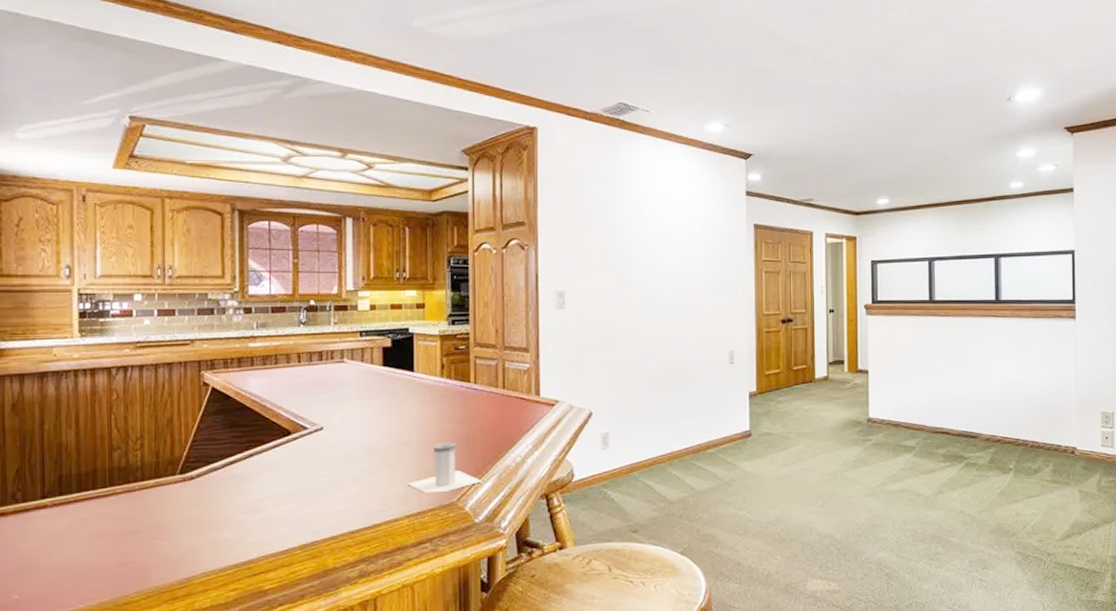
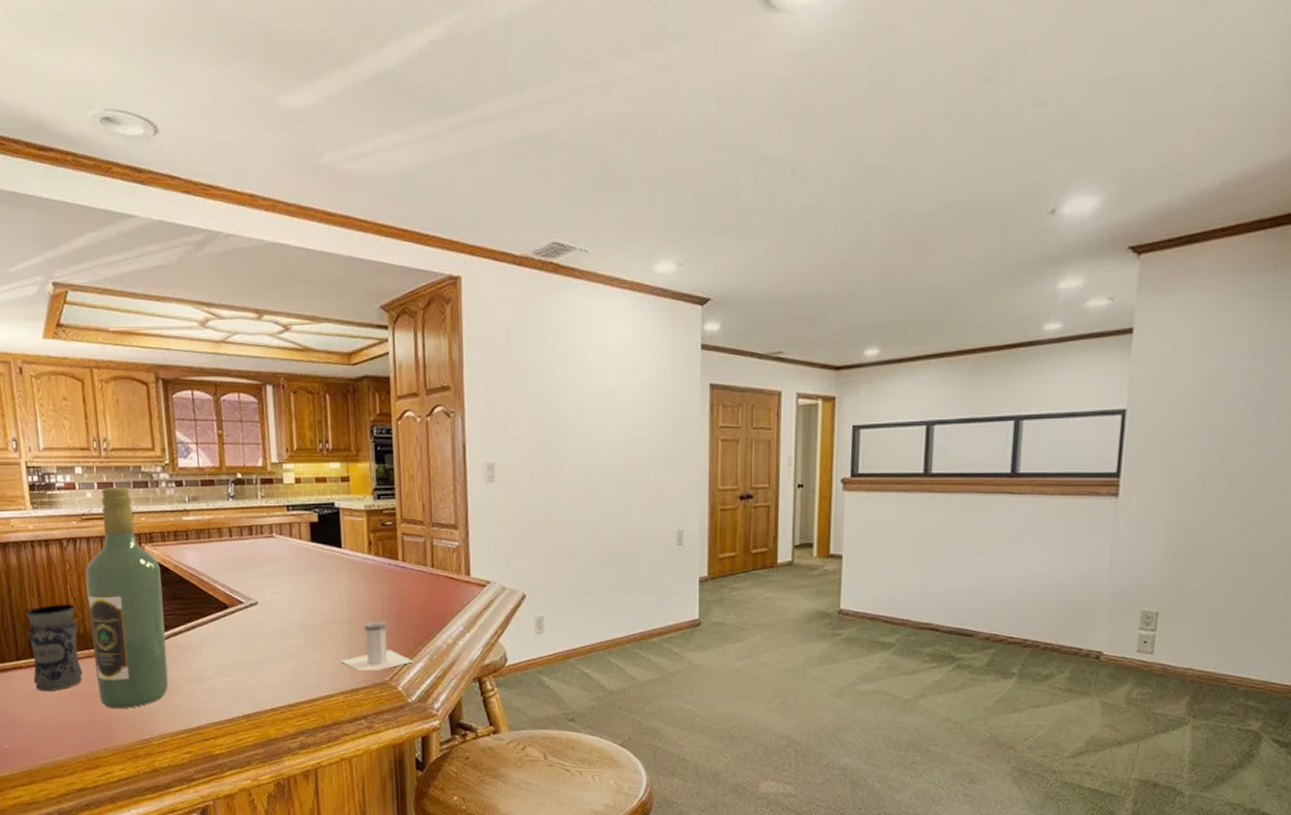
jar: none [58,435,120,532] -> present [26,604,83,692]
wine bottle: none [134,314,220,546] -> present [85,487,169,708]

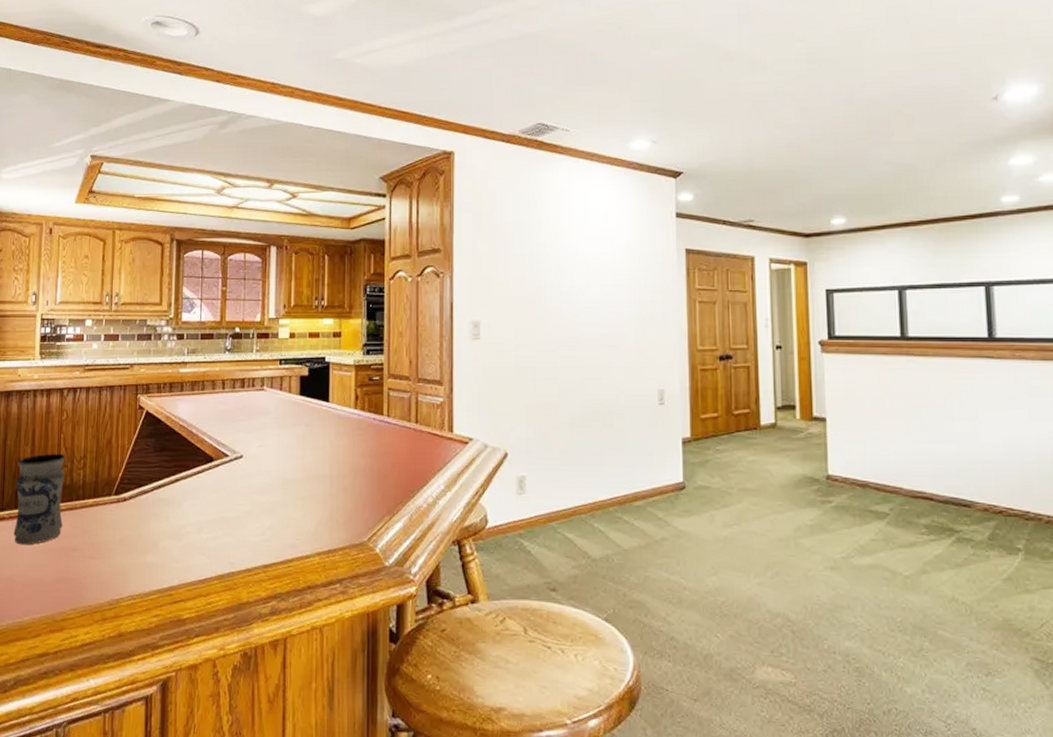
wine bottle: present [85,487,169,708] -> none [75,340,152,565]
salt shaker: present [341,620,414,671] -> none [320,477,393,531]

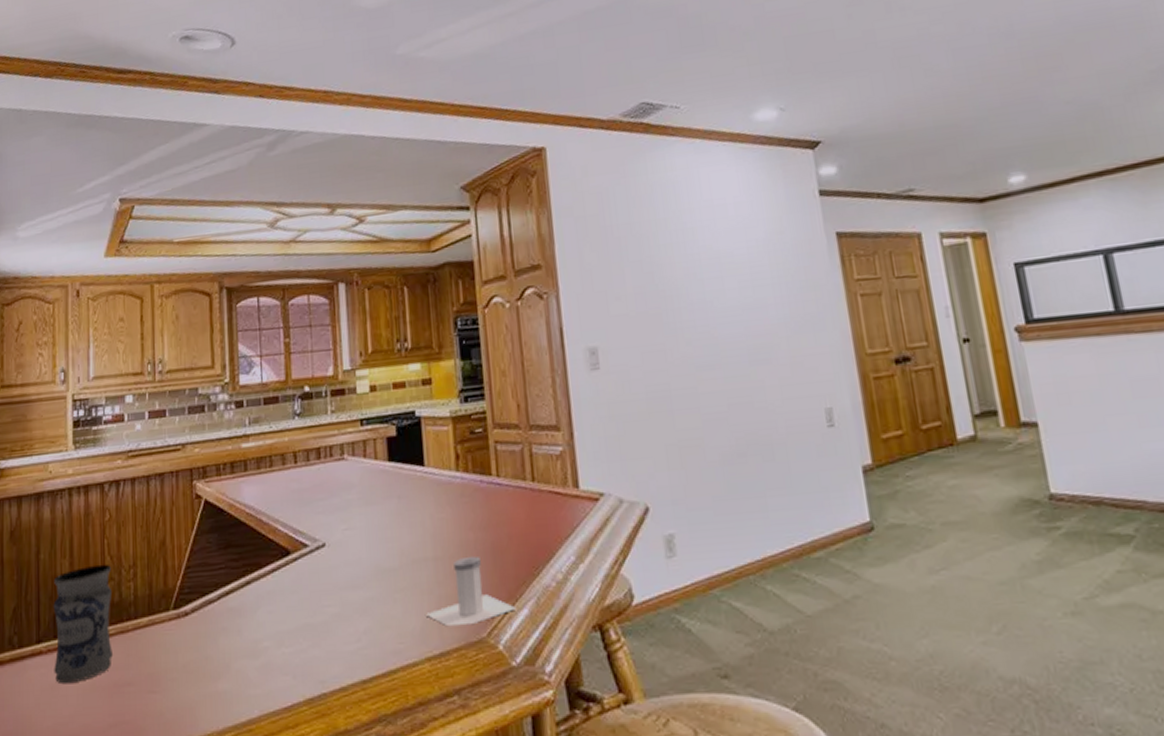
salt shaker: none [320,477,393,531] -> present [426,555,517,627]

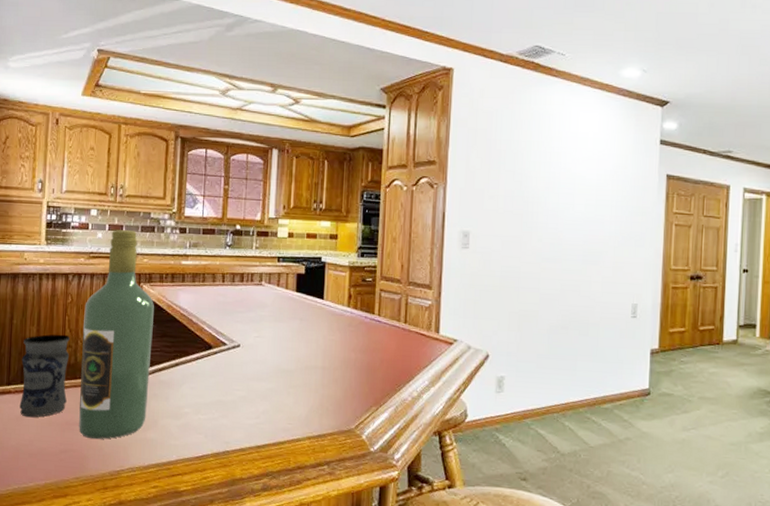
wine bottle: none [126,414,215,702] -> present [79,230,154,439]
salt shaker: present [426,555,517,627] -> none [311,370,380,419]

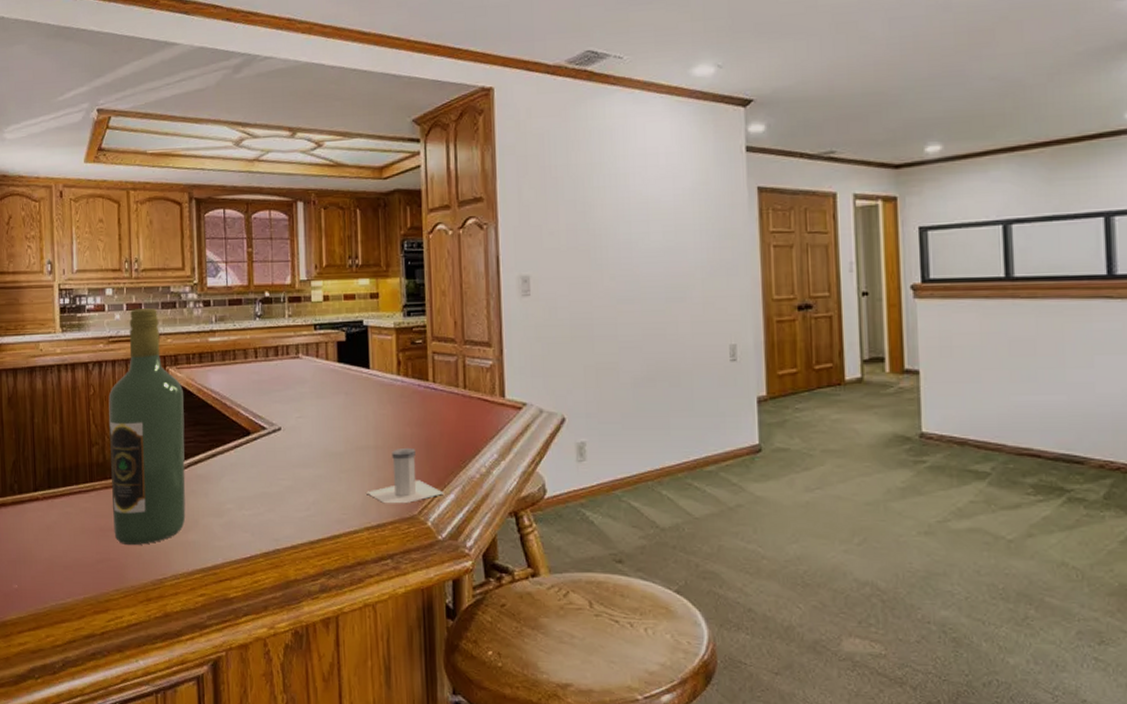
jar: present [19,334,70,418] -> none [47,431,99,526]
salt shaker: none [311,370,380,419] -> present [366,447,445,504]

